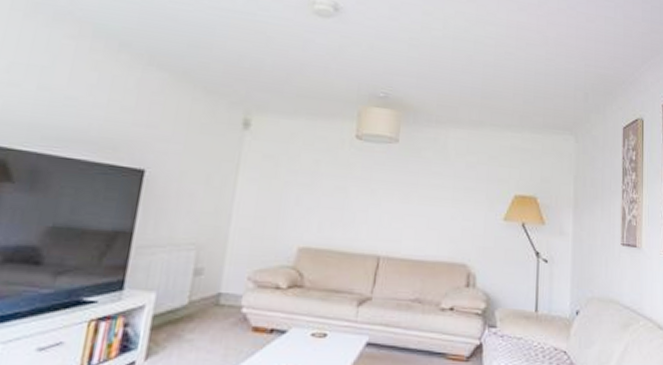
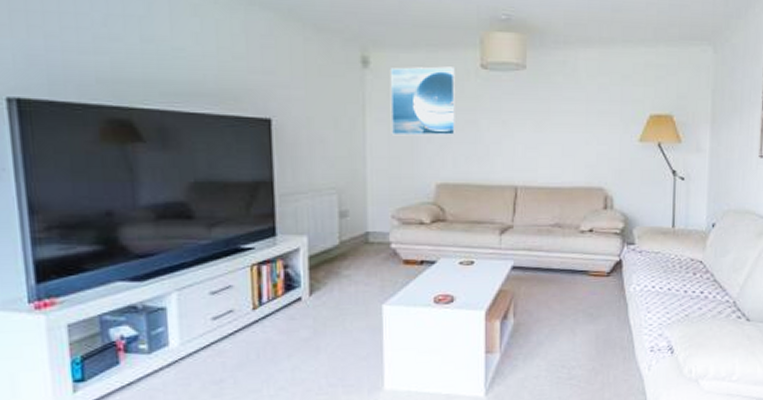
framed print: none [260,131,331,200] -> present [389,66,455,136]

